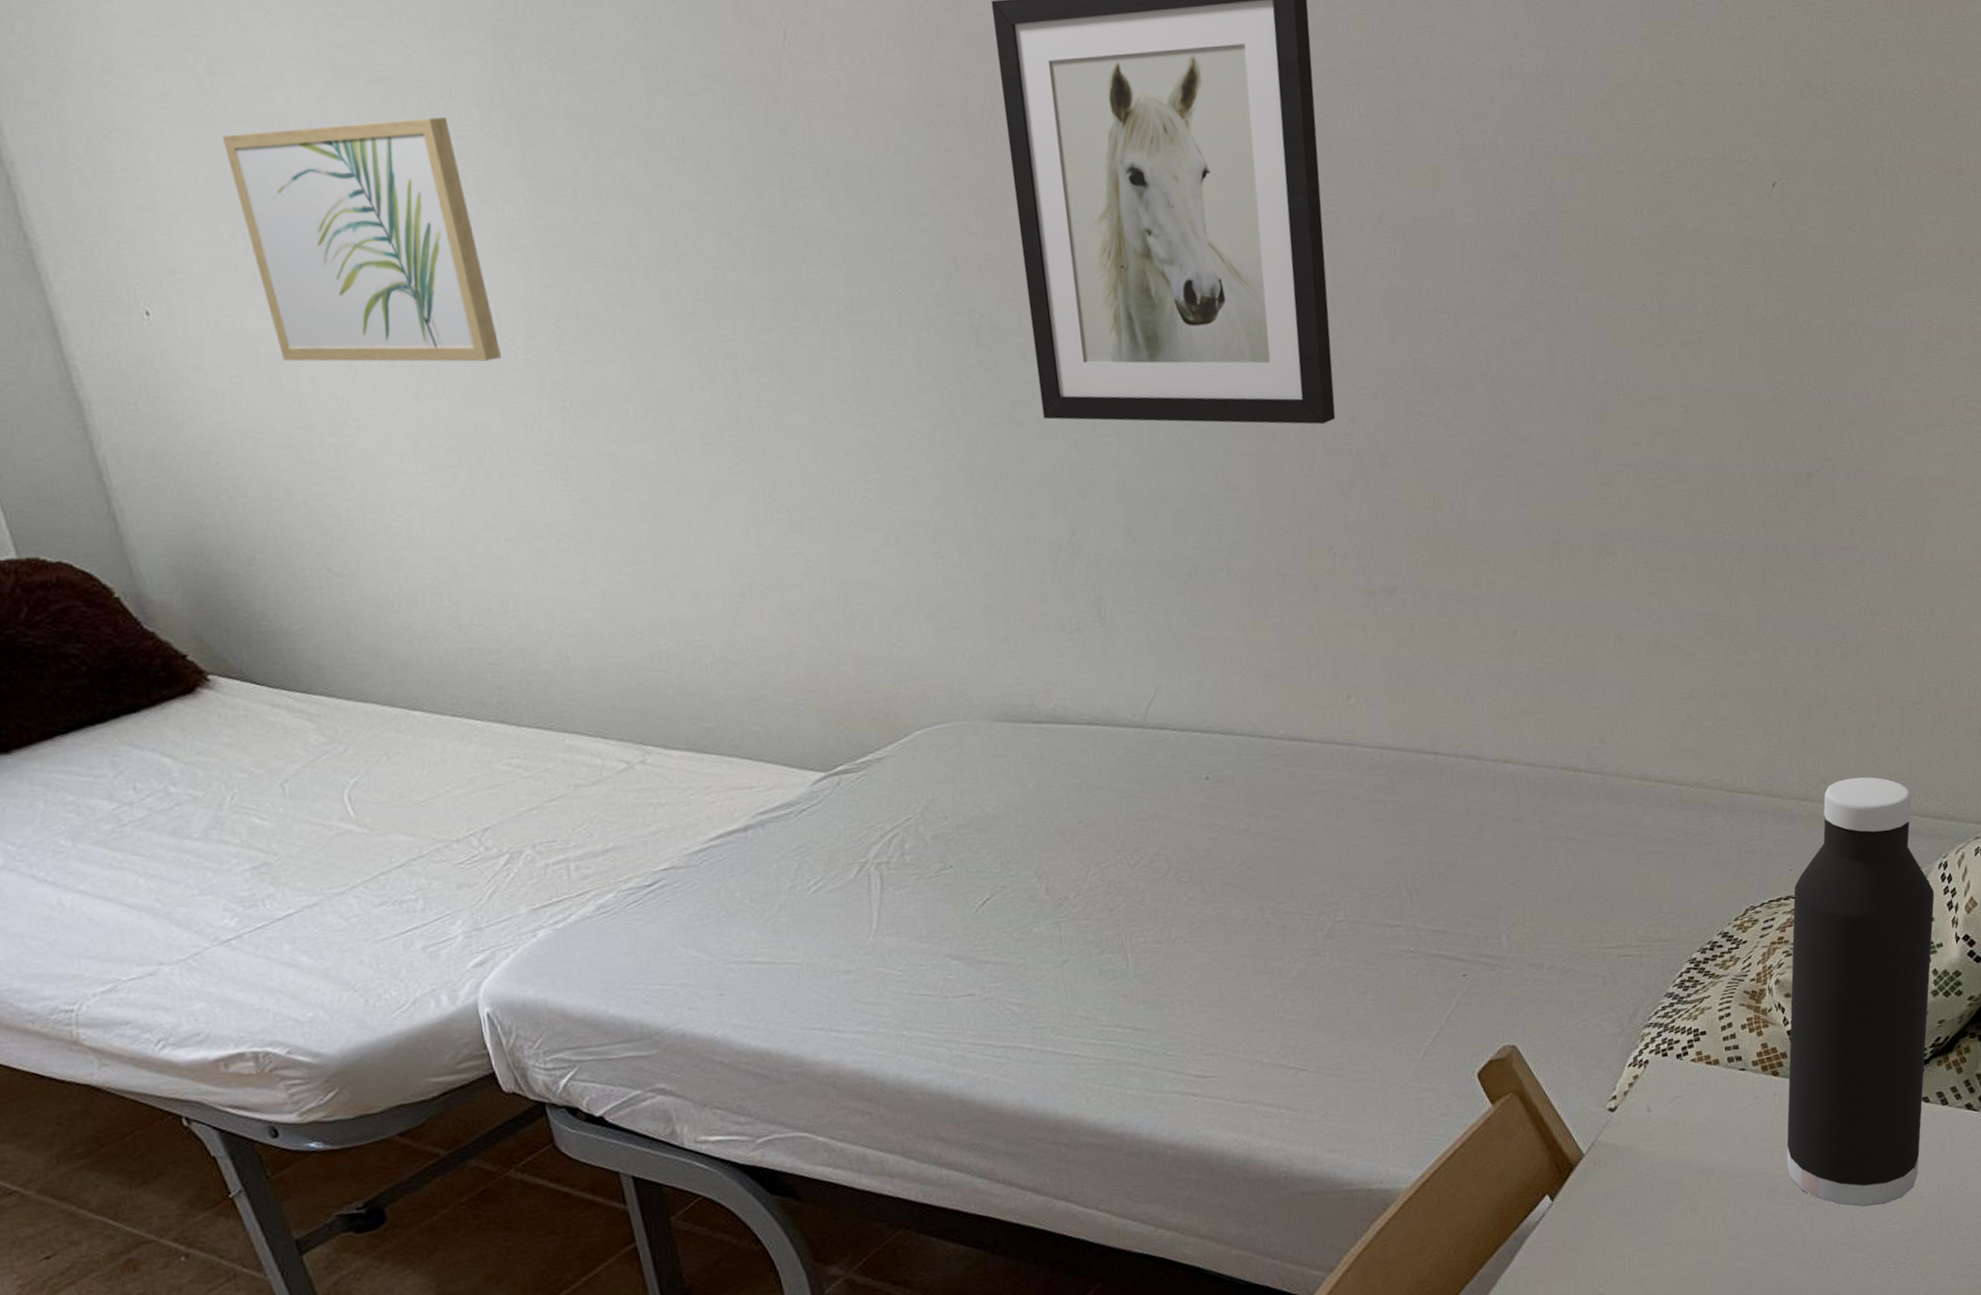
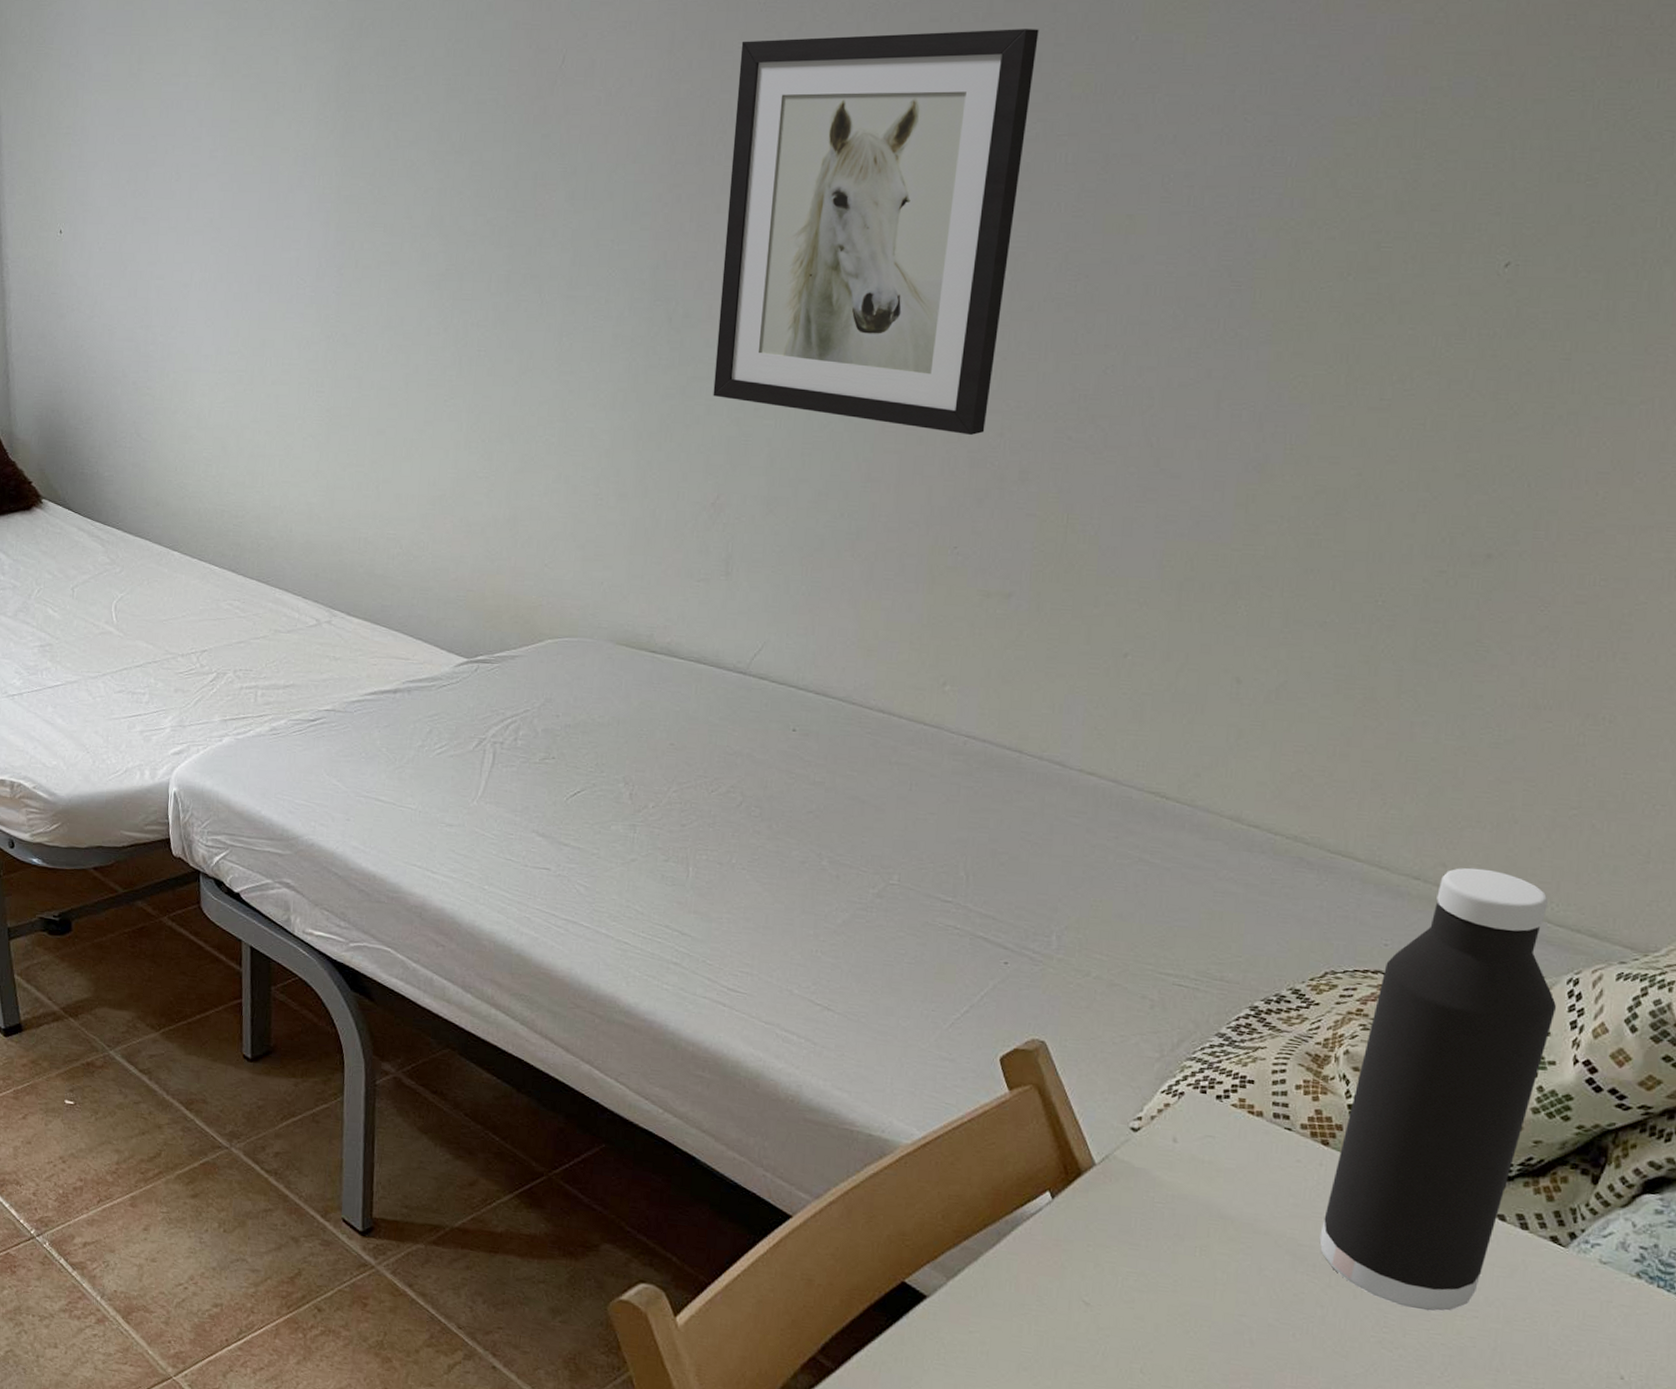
wall art: present [221,117,501,362] -> none [136,106,294,294]

